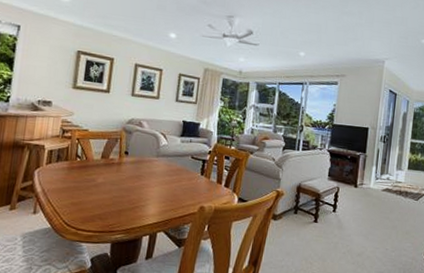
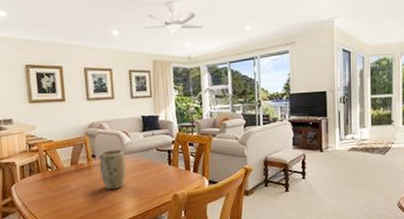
plant pot: none [129,149,159,191] -> present [99,149,126,190]

